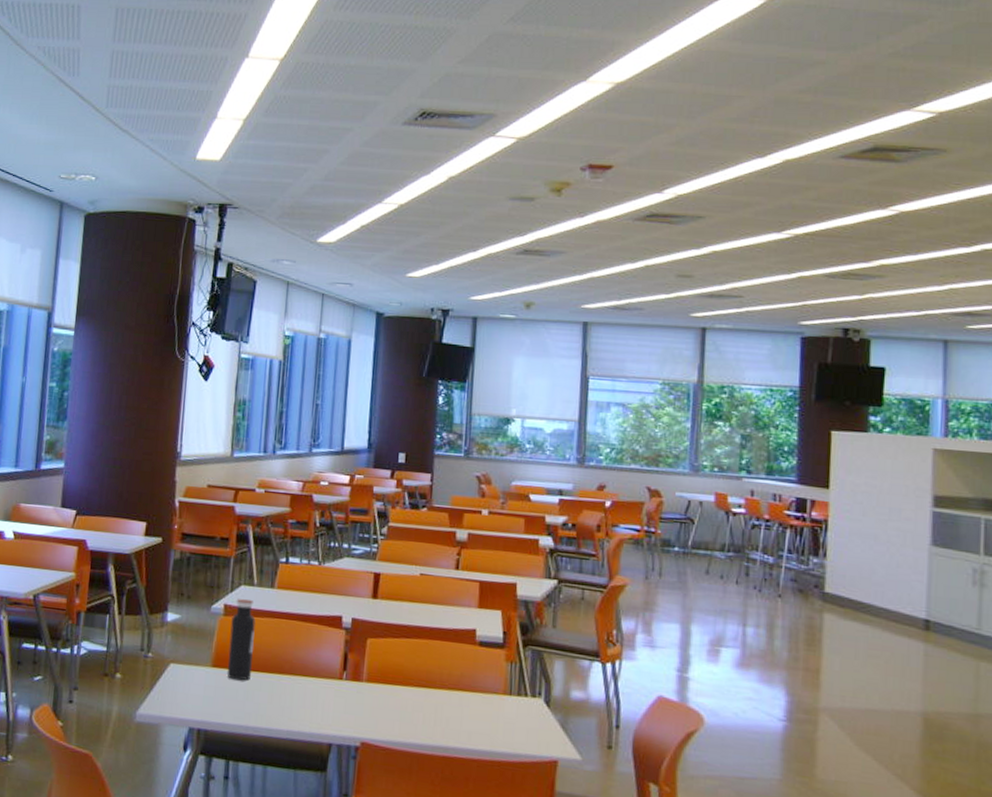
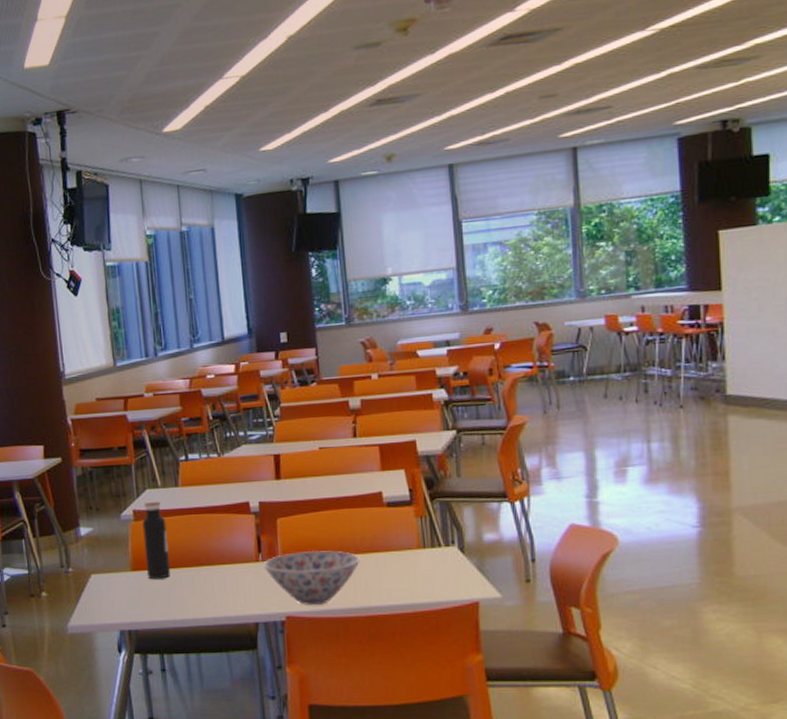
bowl: none [346,676,445,736] -> present [263,550,360,606]

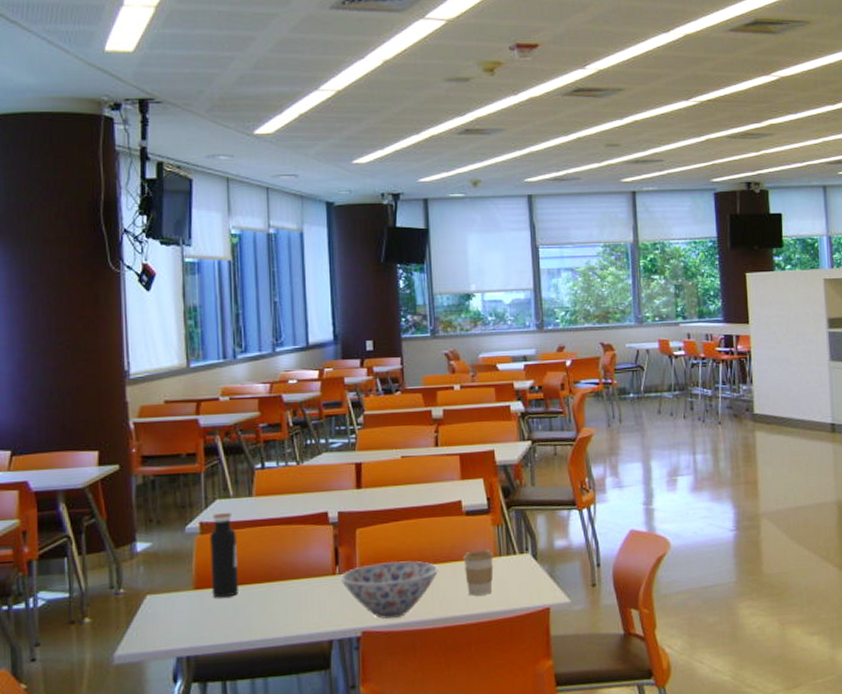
coffee cup: none [385,541,418,587] -> present [463,549,494,596]

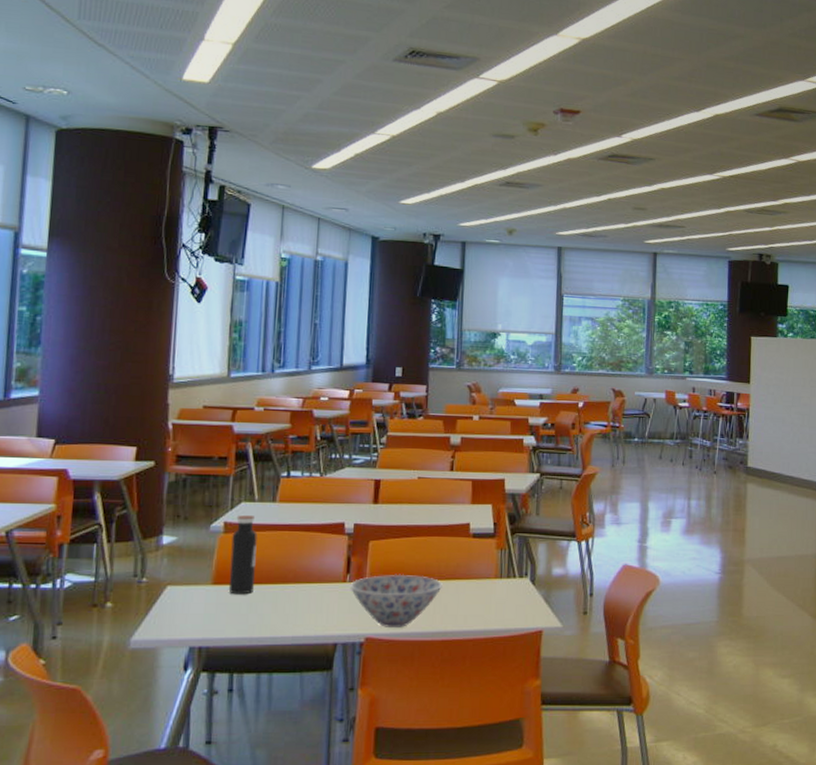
coffee cup: present [463,549,494,596] -> none [466,571,496,613]

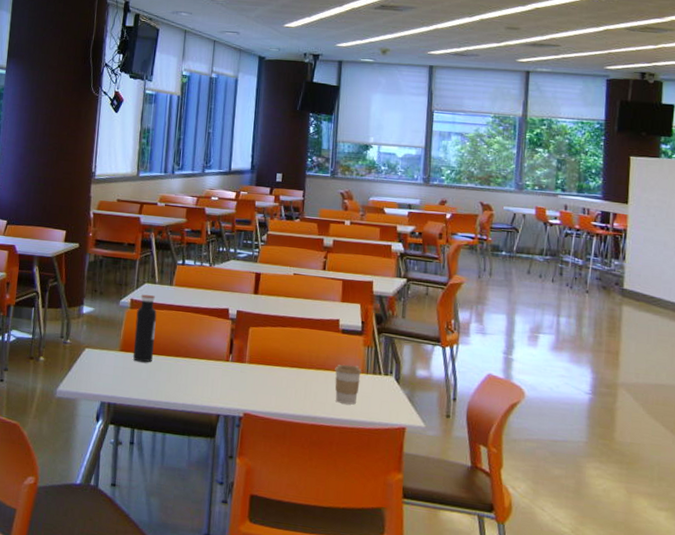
bowl: present [350,574,442,629] -> none [232,358,313,408]
coffee cup: none [466,571,496,613] -> present [334,364,362,405]

